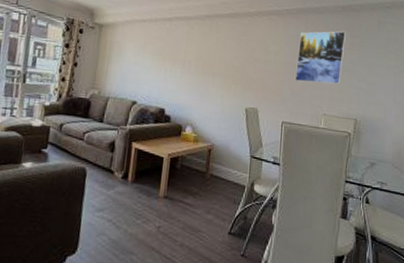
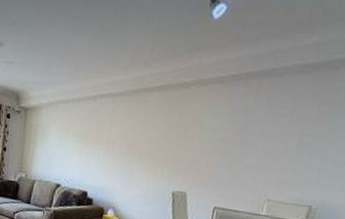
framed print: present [295,31,346,85] -> none [235,97,313,165]

